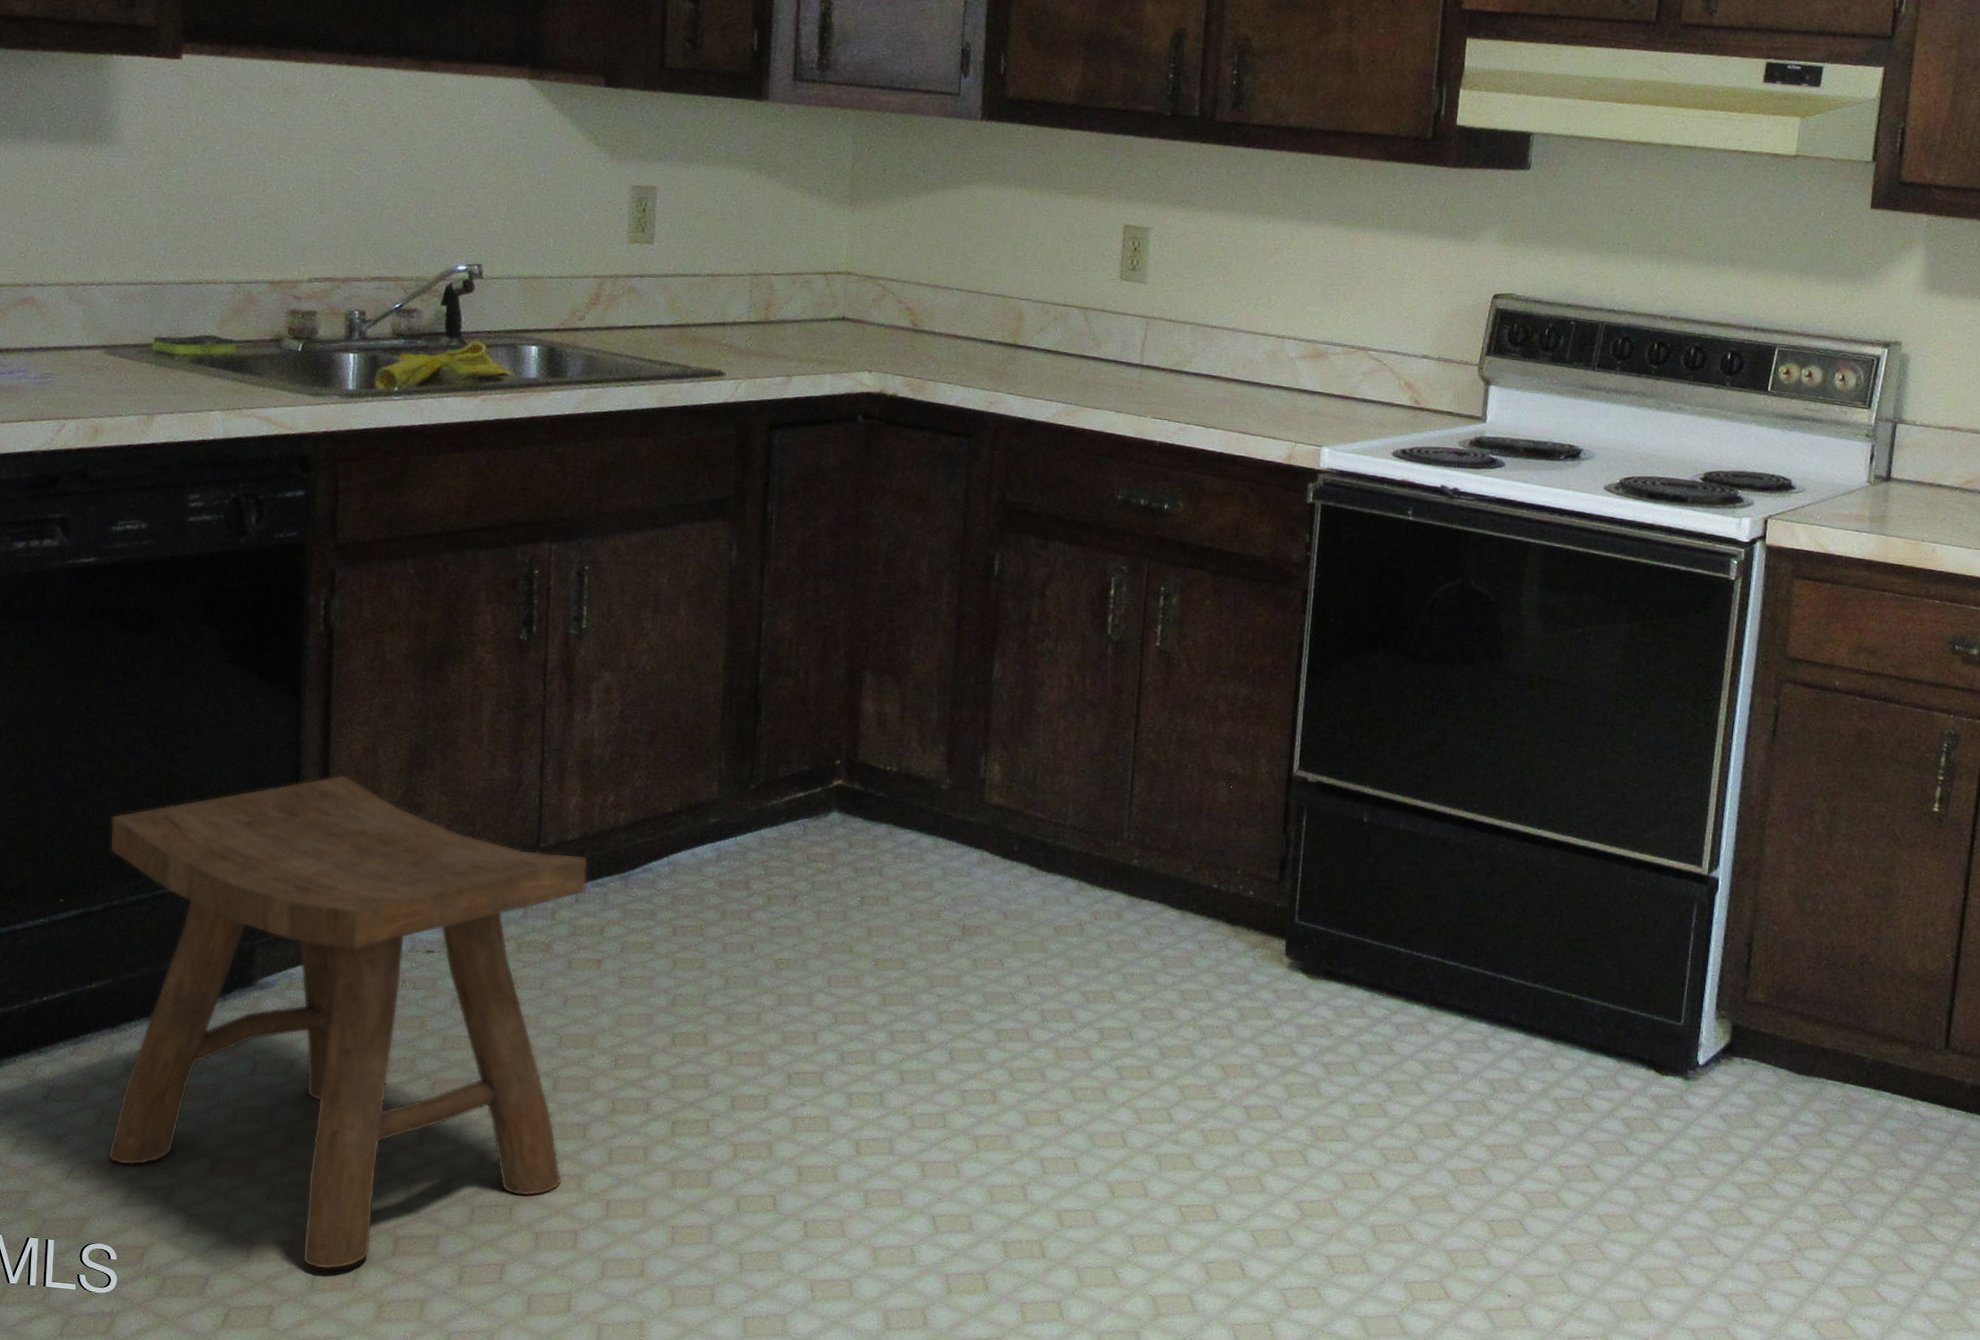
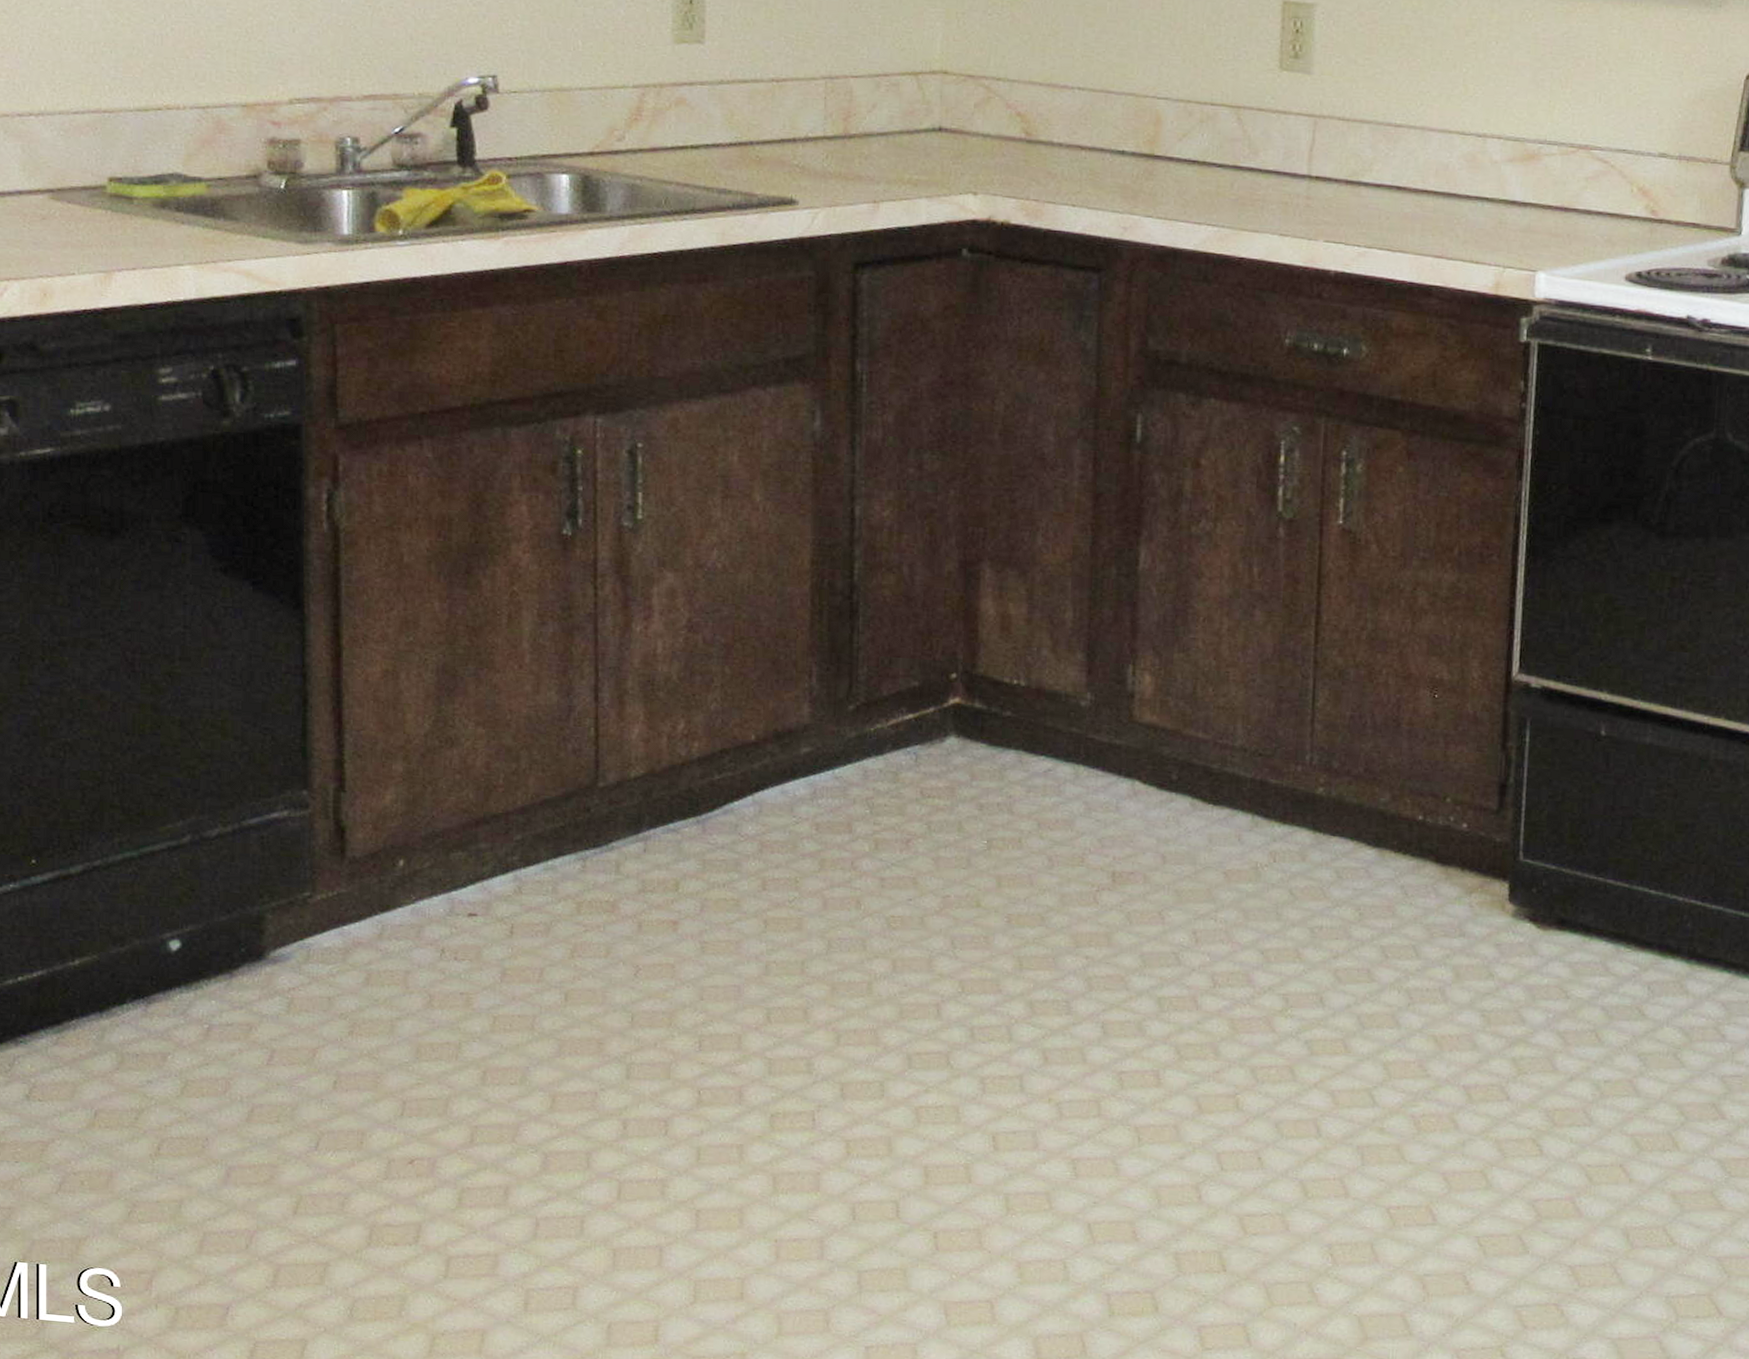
stool: present [108,774,589,1270] -> none [86,703,657,1296]

